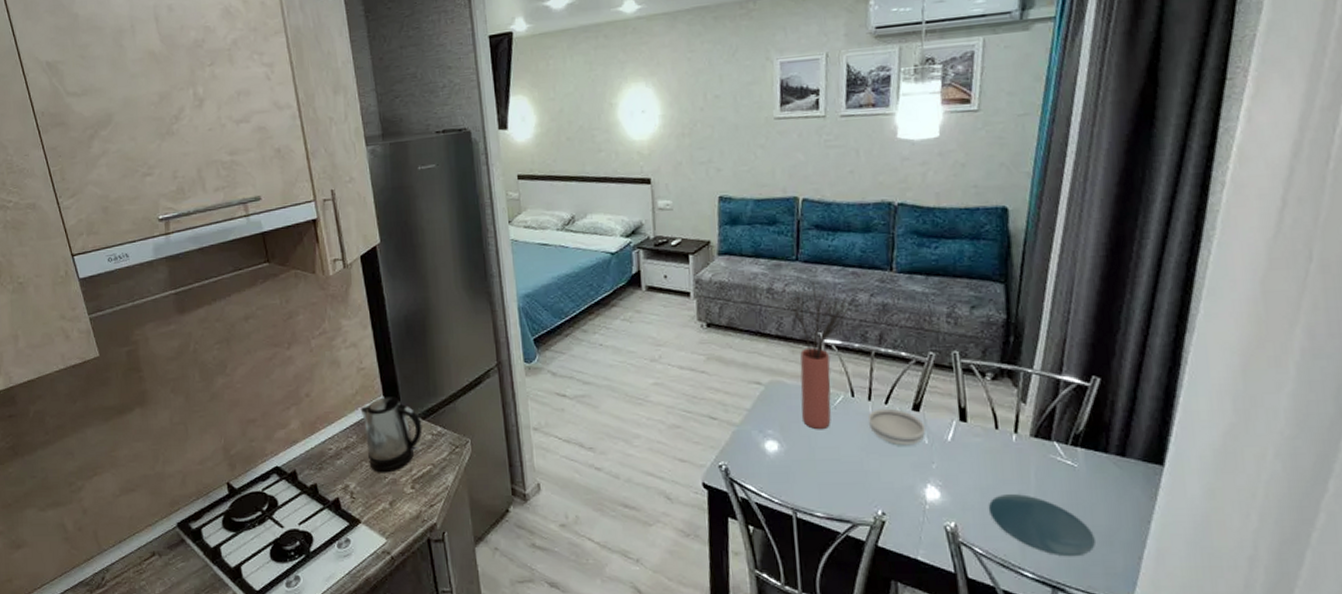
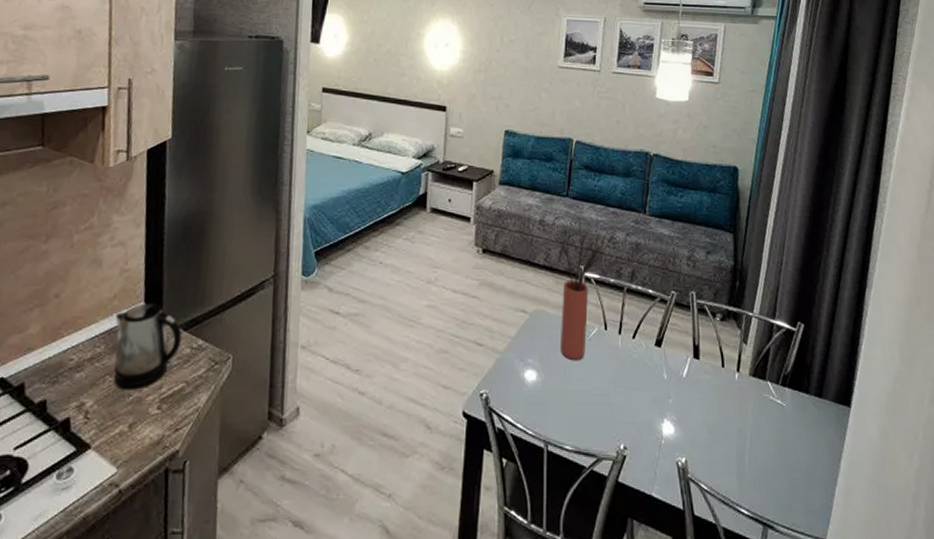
bowl: present [869,408,926,446] -> none [618,342,666,380]
plate: present [988,494,1095,557] -> none [713,431,798,494]

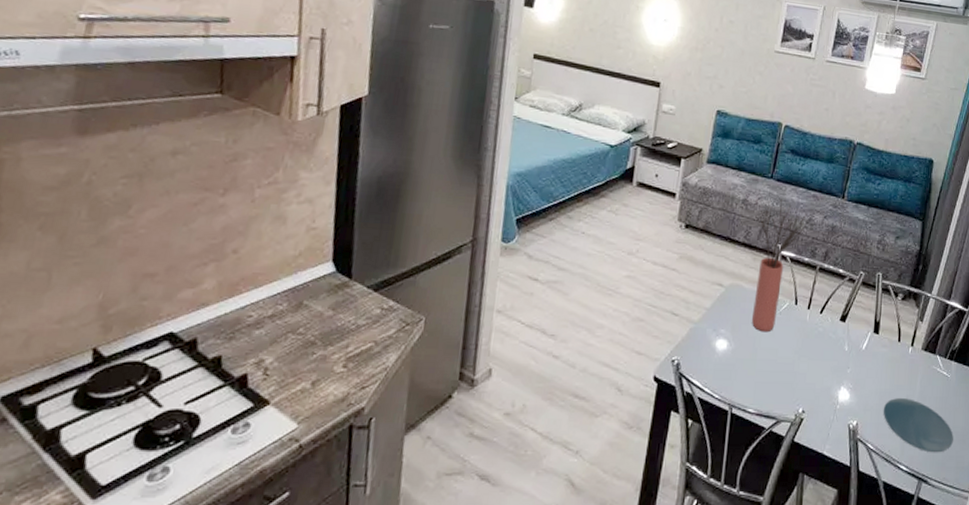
kettle: present [113,303,183,390] -> none [296,262,373,348]
plate: none [713,431,798,494] -> present [883,398,953,453]

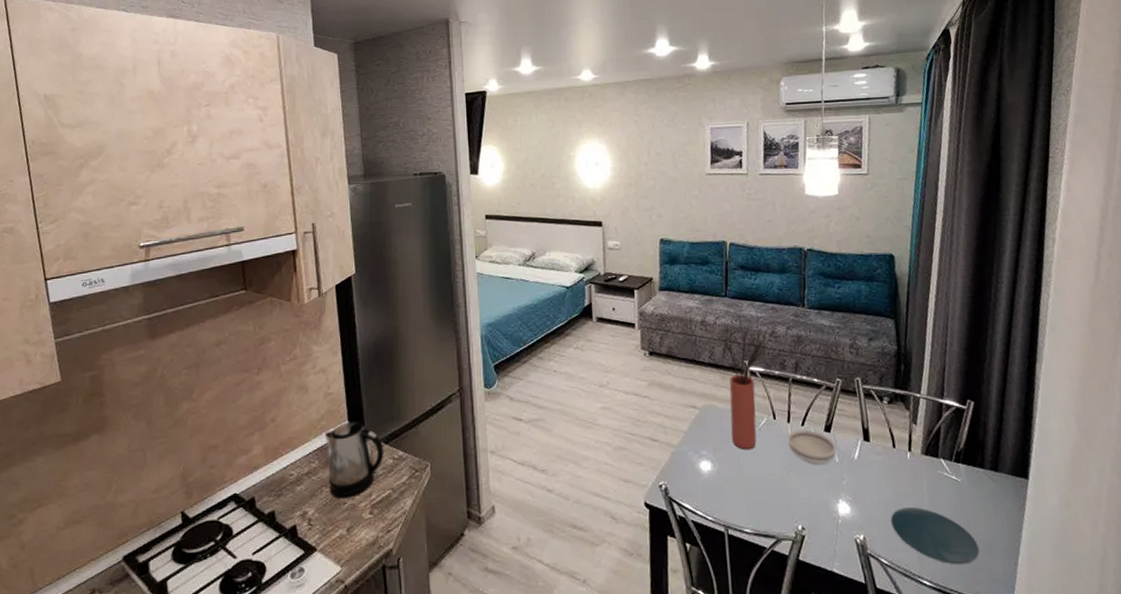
kettle: none [296,262,373,348] -> present [324,421,384,499]
bowl: none [805,317,848,352] -> present [788,429,837,464]

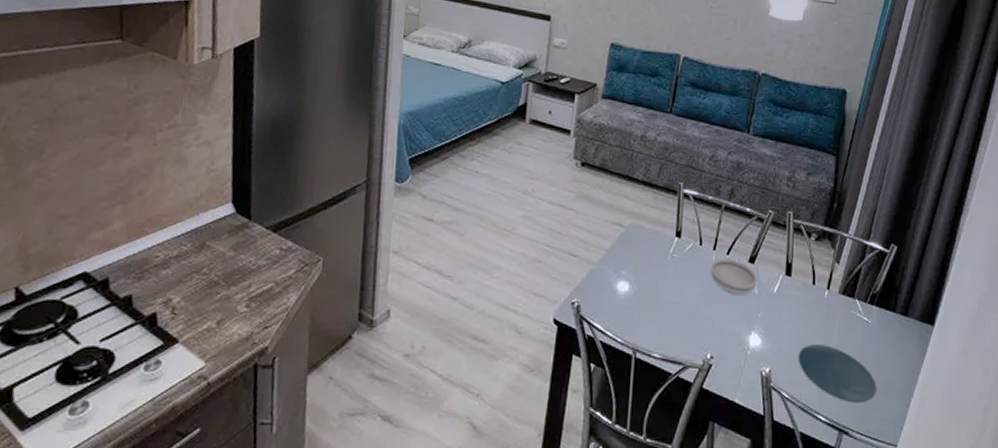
kettle: present [324,421,384,499] -> none [200,204,272,288]
vase: present [722,315,770,450] -> none [653,134,710,275]

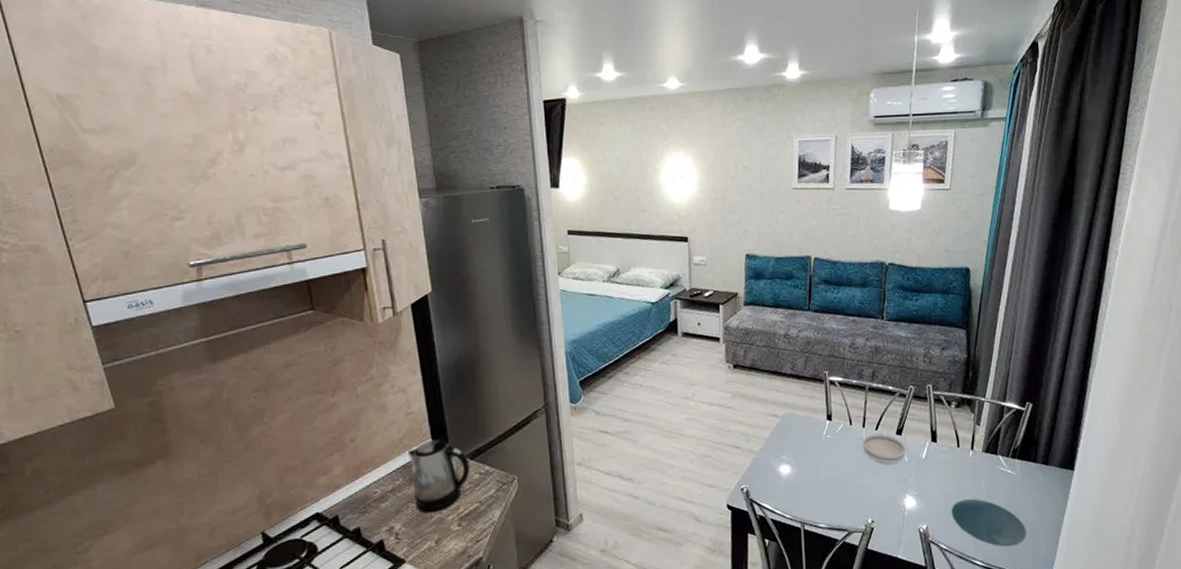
kettle: none [200,204,272,288] -> present [407,439,470,513]

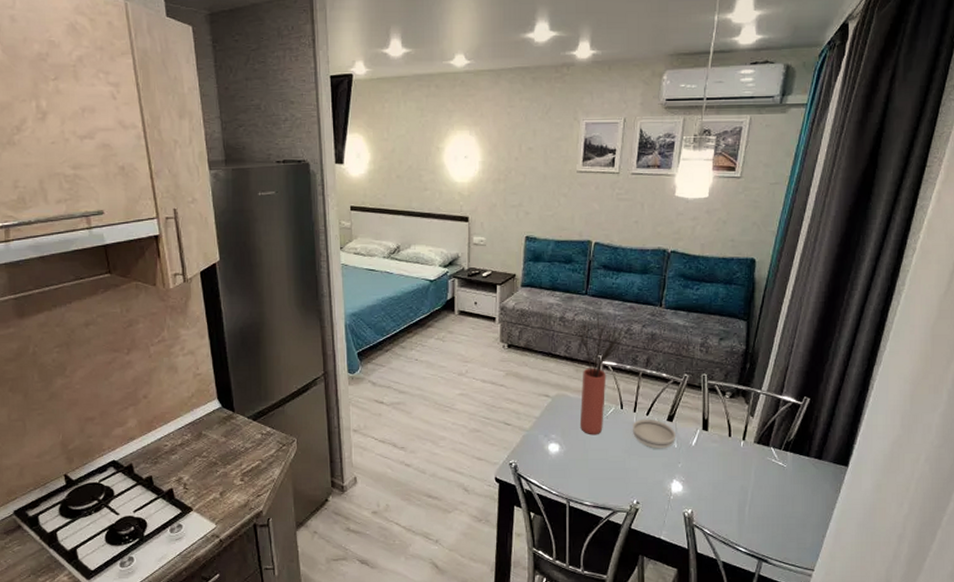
kettle: present [407,439,470,513] -> none [195,400,253,467]
vase: none [804,328,850,454] -> present [579,313,625,435]
plate: present [951,499,1026,547] -> none [717,488,793,536]

